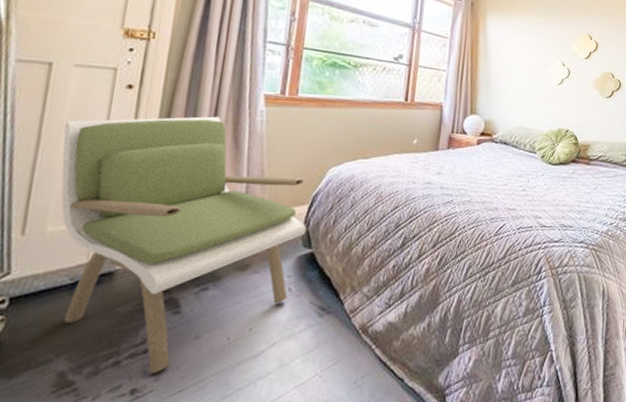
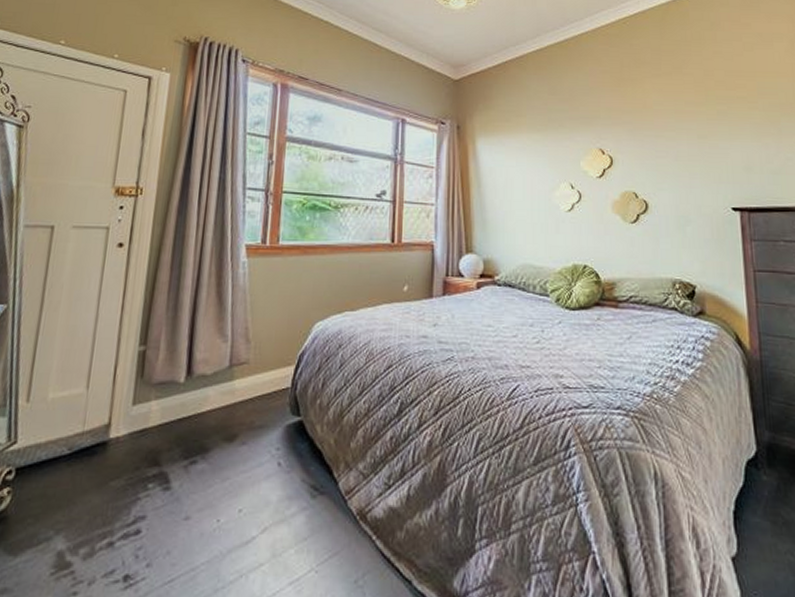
armchair: present [61,116,306,374] -> none [61,271,294,559]

